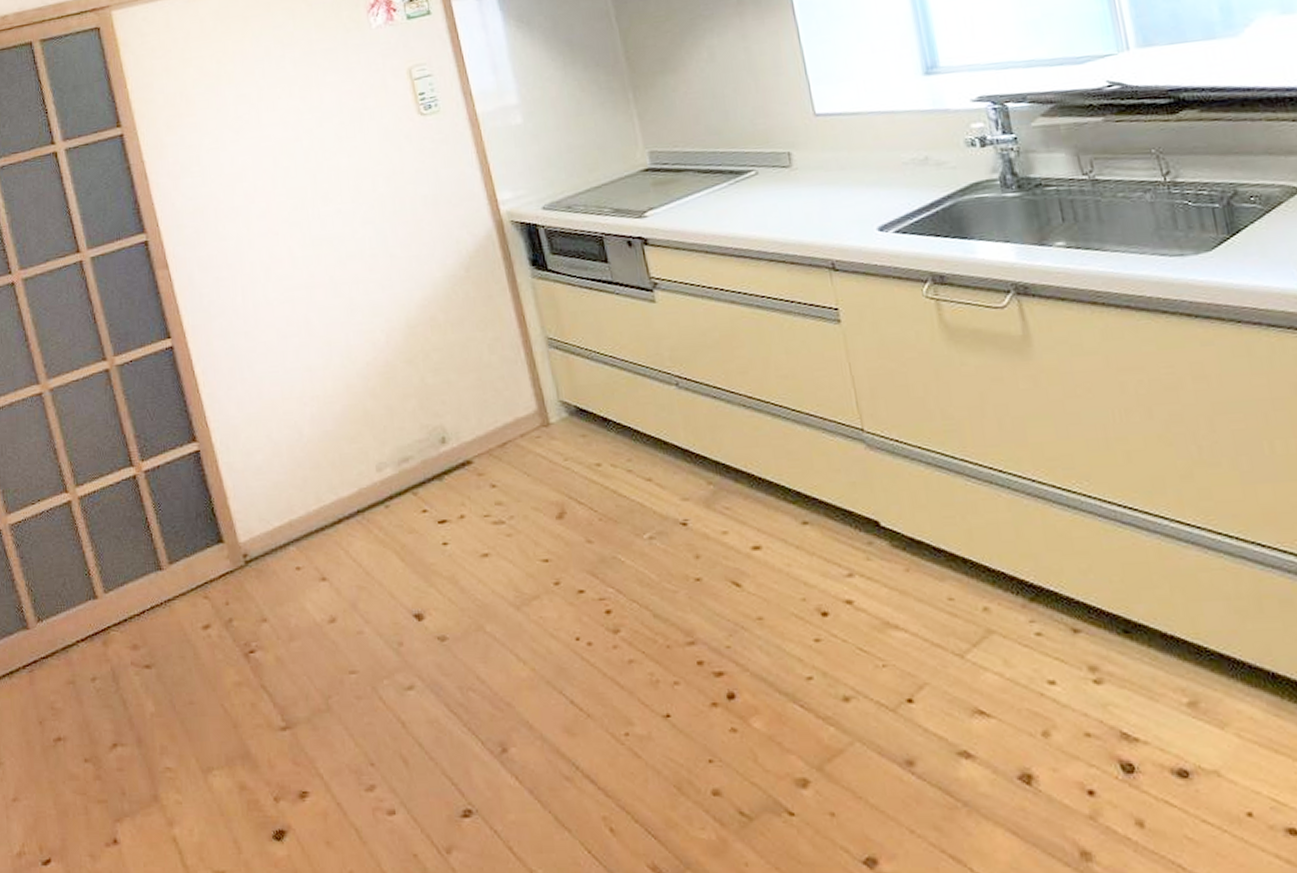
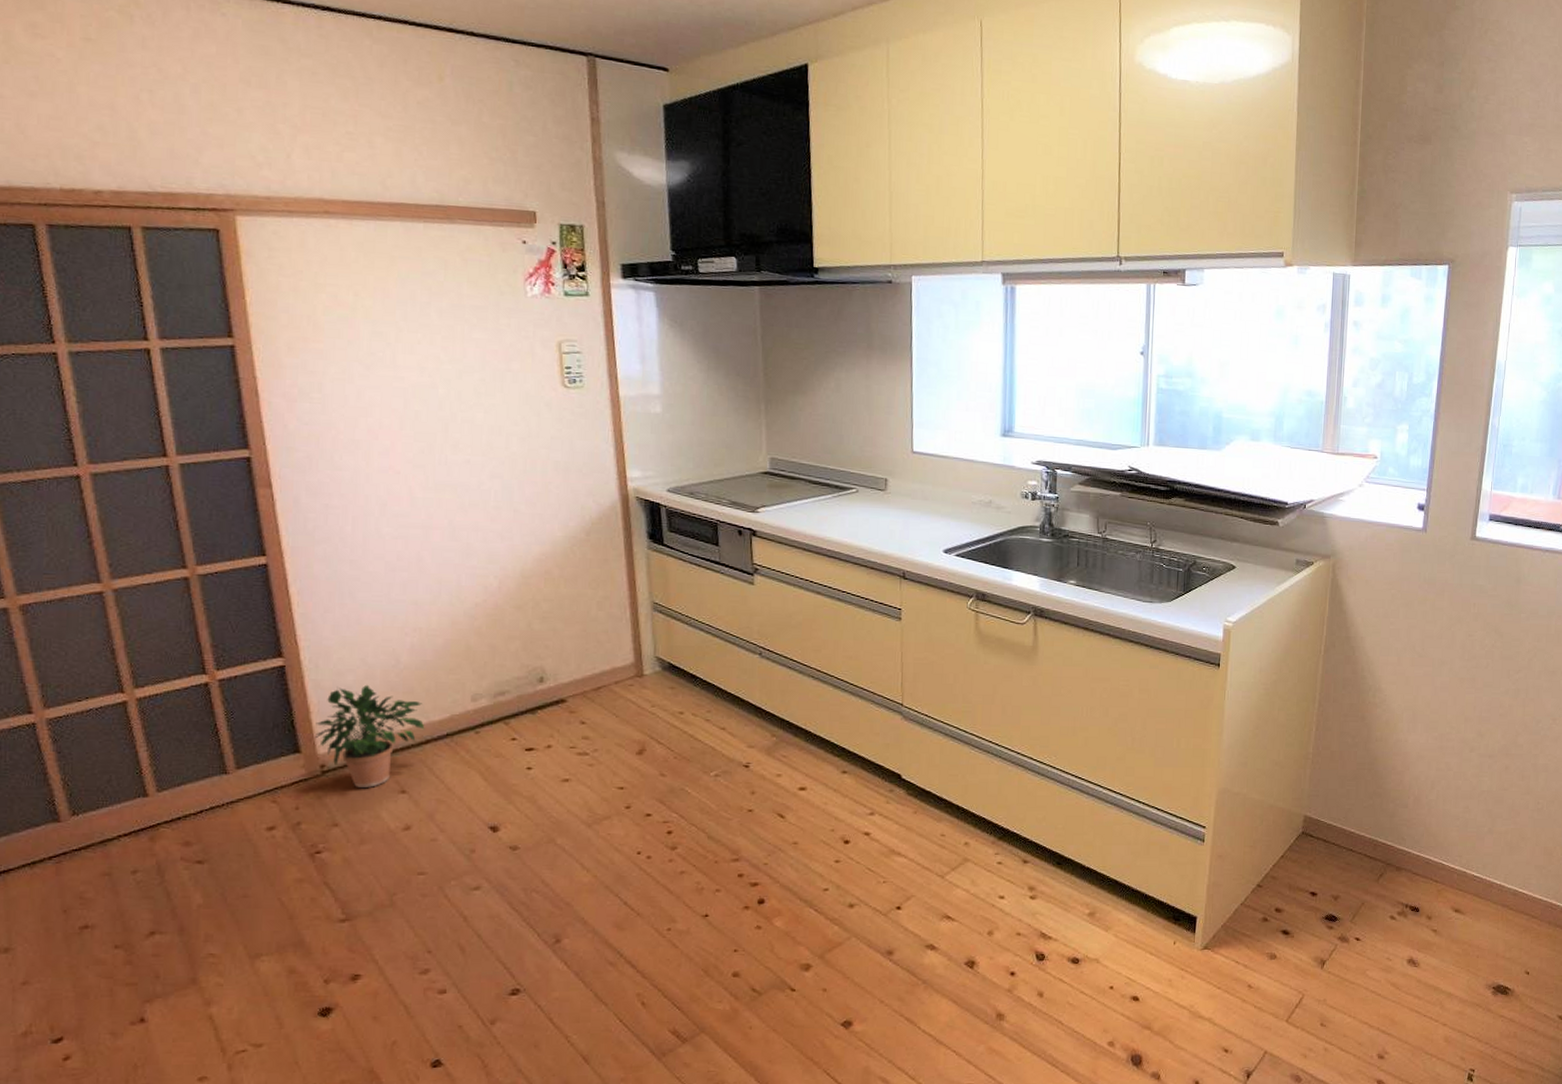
potted plant: none [234,462,336,577] -> present [315,684,425,788]

